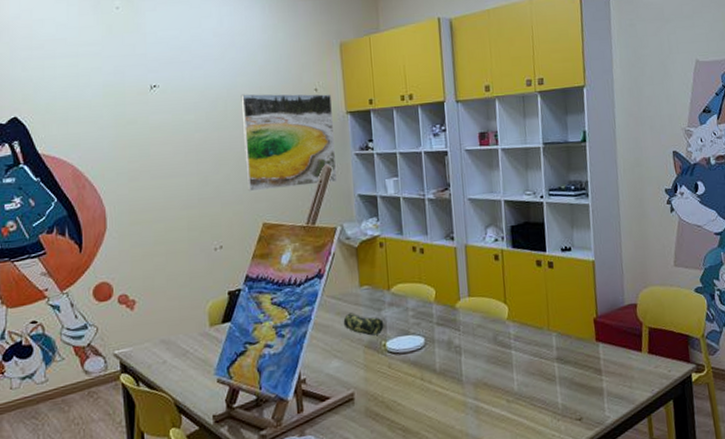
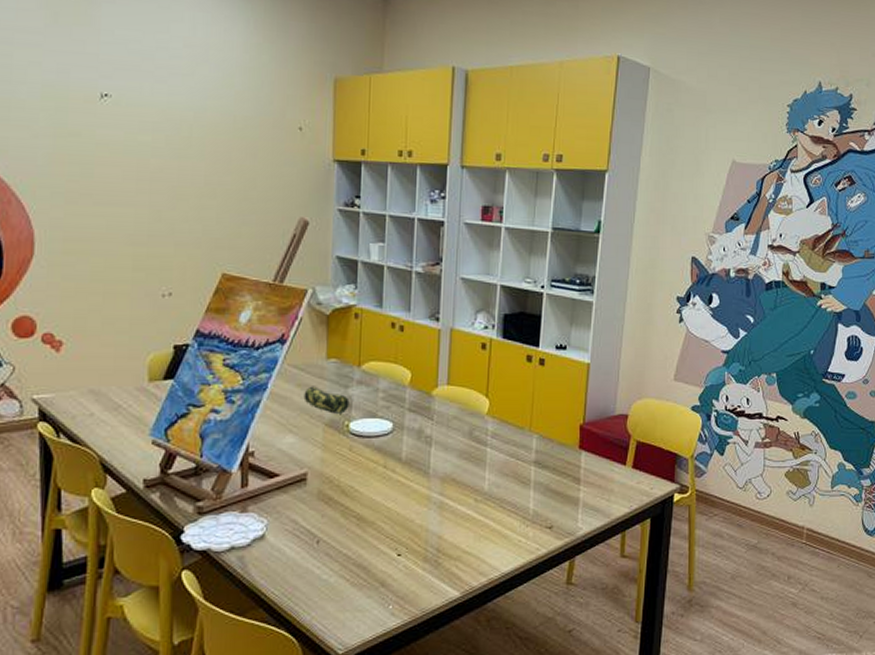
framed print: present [241,93,338,192] -> none [208,120,319,239]

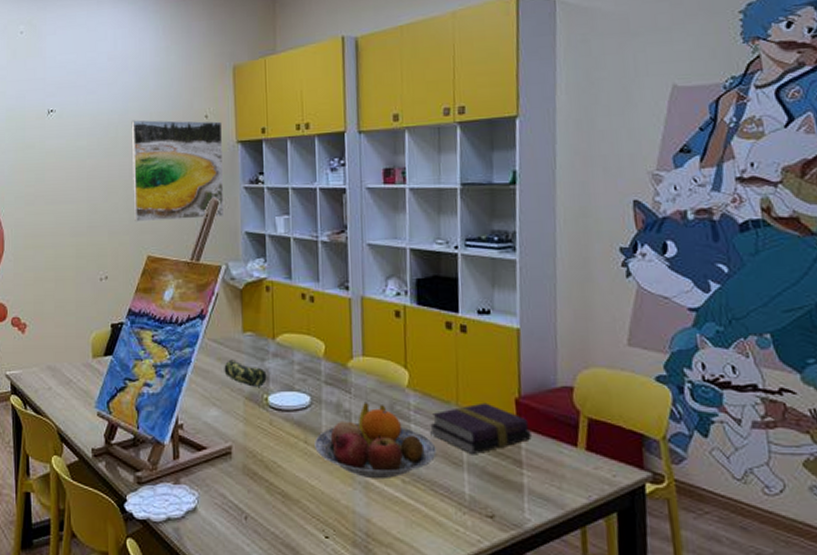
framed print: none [208,120,319,239] -> present [131,119,225,222]
fruit bowl: none [394,428,508,499] -> present [315,402,437,480]
book: none [504,428,590,473] -> present [430,402,532,454]

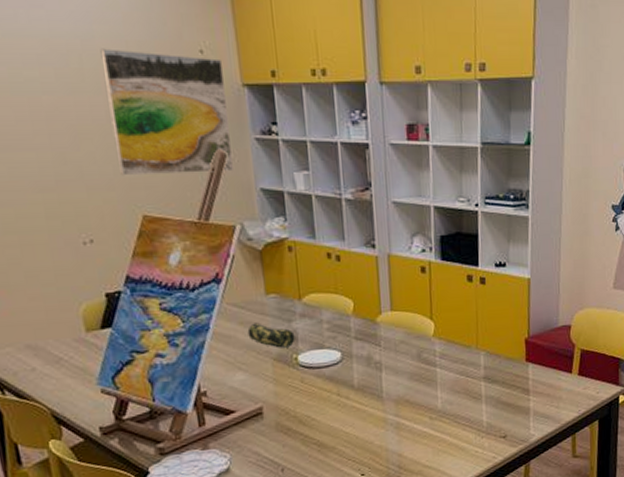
fruit bowl: present [315,402,437,480] -> none [347,352,459,420]
book: present [430,402,532,454] -> none [453,344,537,388]

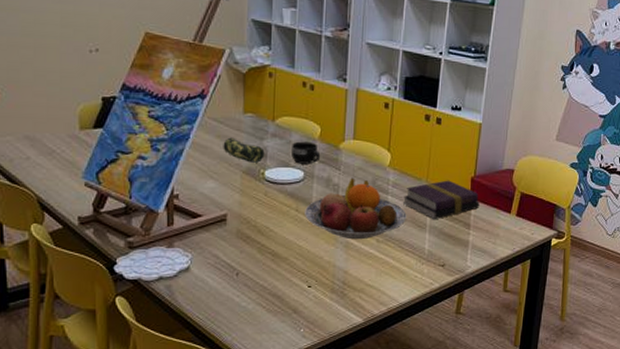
mug: none [323,318,358,344] -> present [290,141,321,164]
fruit bowl: none [347,352,459,420] -> present [305,177,407,240]
book: none [453,344,537,388] -> present [403,180,480,219]

